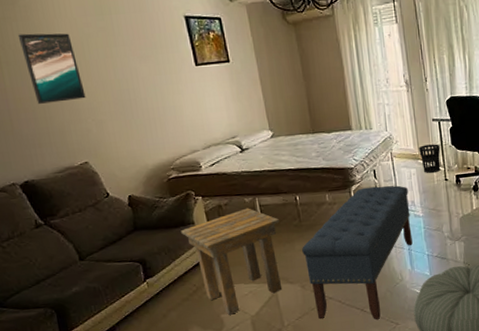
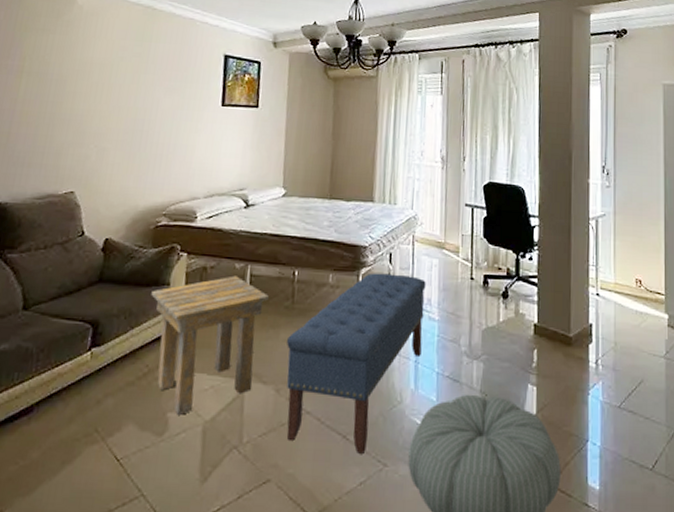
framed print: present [17,33,86,104] -> none [44,47,103,122]
wastebasket: present [419,144,441,173] -> none [445,232,470,267]

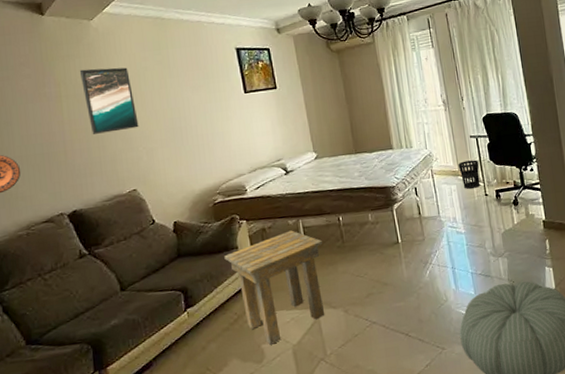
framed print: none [44,47,103,122] -> present [79,67,139,134]
bench: present [286,273,426,454] -> none [345,202,456,346]
wastebasket: none [445,232,470,267] -> present [458,159,481,189]

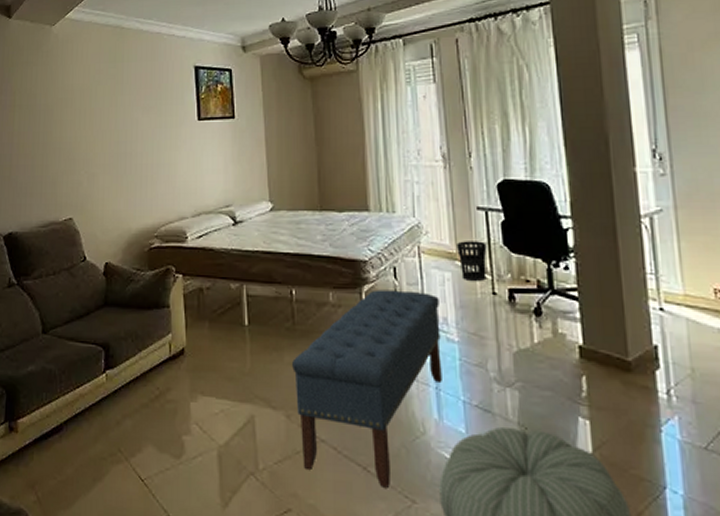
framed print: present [79,67,139,134] -> none [35,78,84,150]
side table: present [224,230,325,345] -> none [153,296,268,438]
bench: none [345,202,456,346] -> present [292,289,442,488]

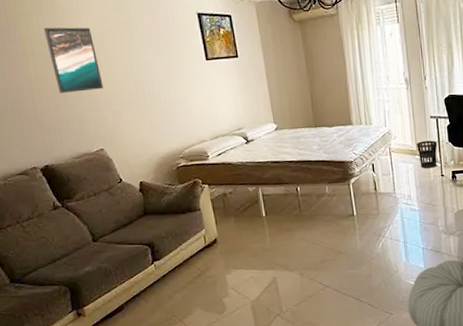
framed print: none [35,78,84,150] -> present [43,27,104,93]
bench: present [292,289,442,488] -> none [301,179,408,309]

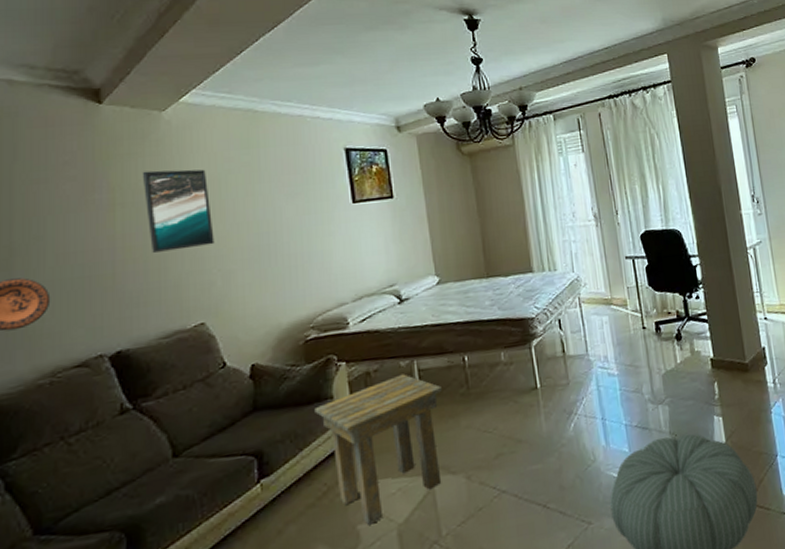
side table: none [188,197,282,299] -> present [314,374,442,525]
wastebasket: present [416,140,438,169] -> none [611,285,637,321]

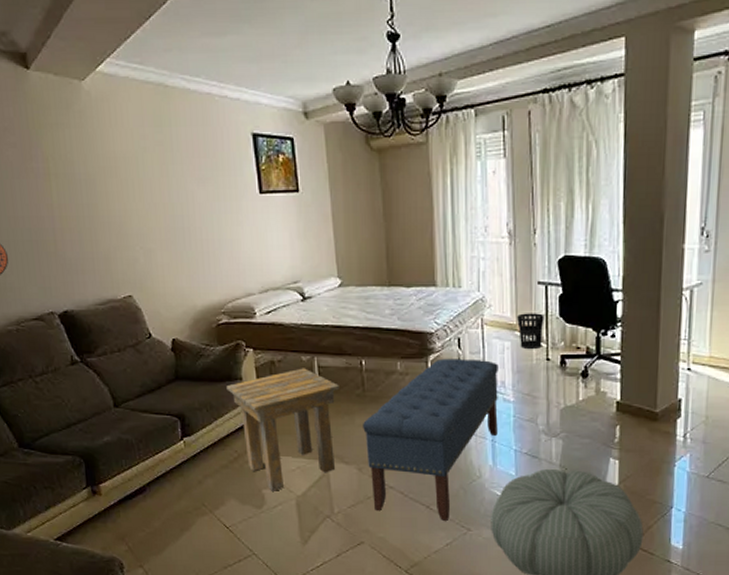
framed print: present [142,169,215,253] -> none [69,143,136,224]
bench: none [469,337,607,522] -> present [363,358,499,521]
wastebasket: none [611,285,637,321] -> present [517,313,545,349]

